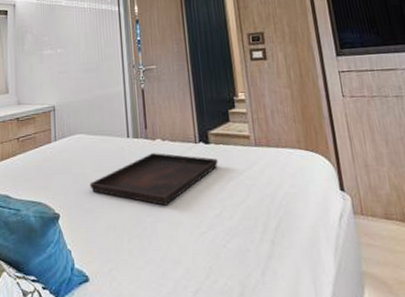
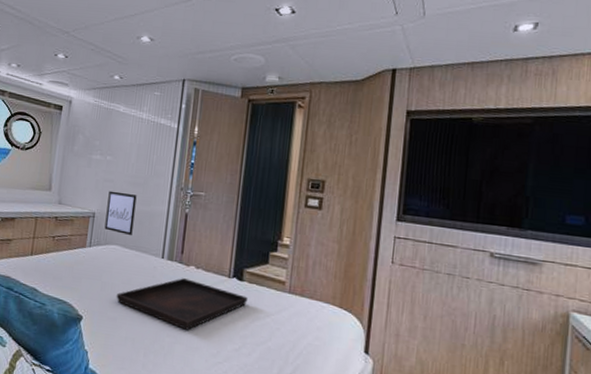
wall art: none [65,80,95,122] -> present [104,190,137,236]

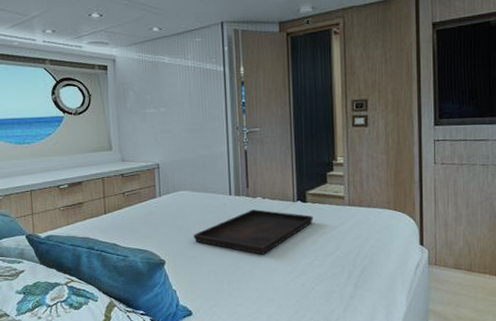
wall art: present [104,190,137,236] -> none [168,140,198,180]

